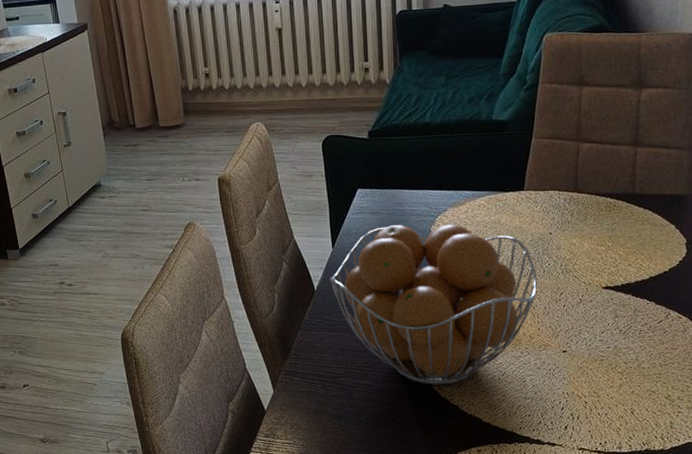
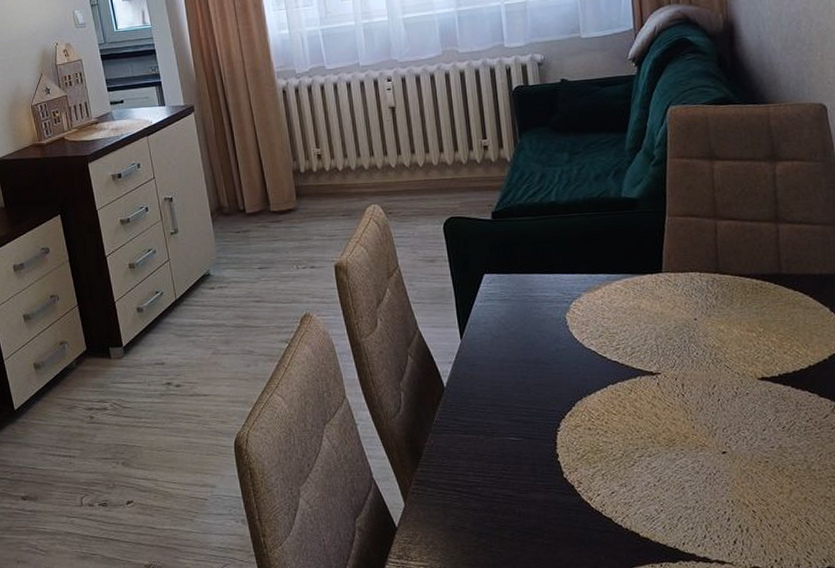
fruit basket: present [329,224,538,386] -> none [459,311,688,495]

